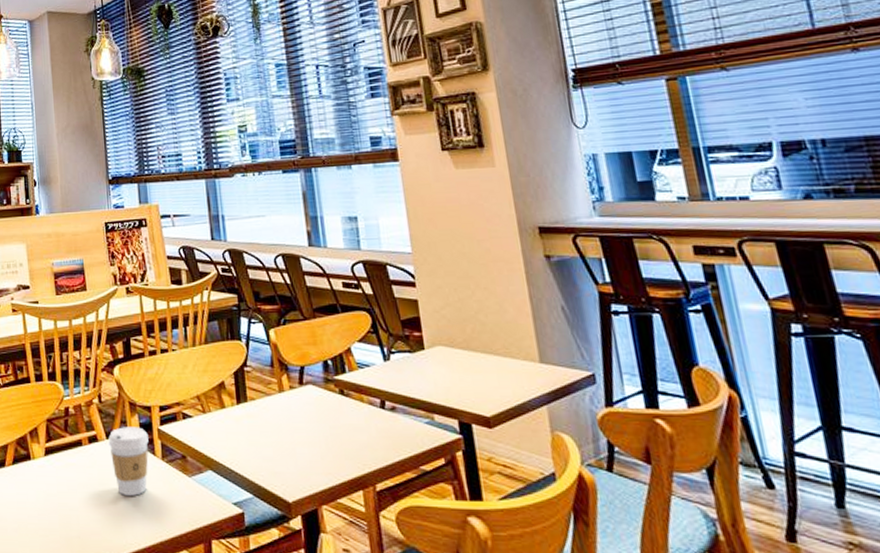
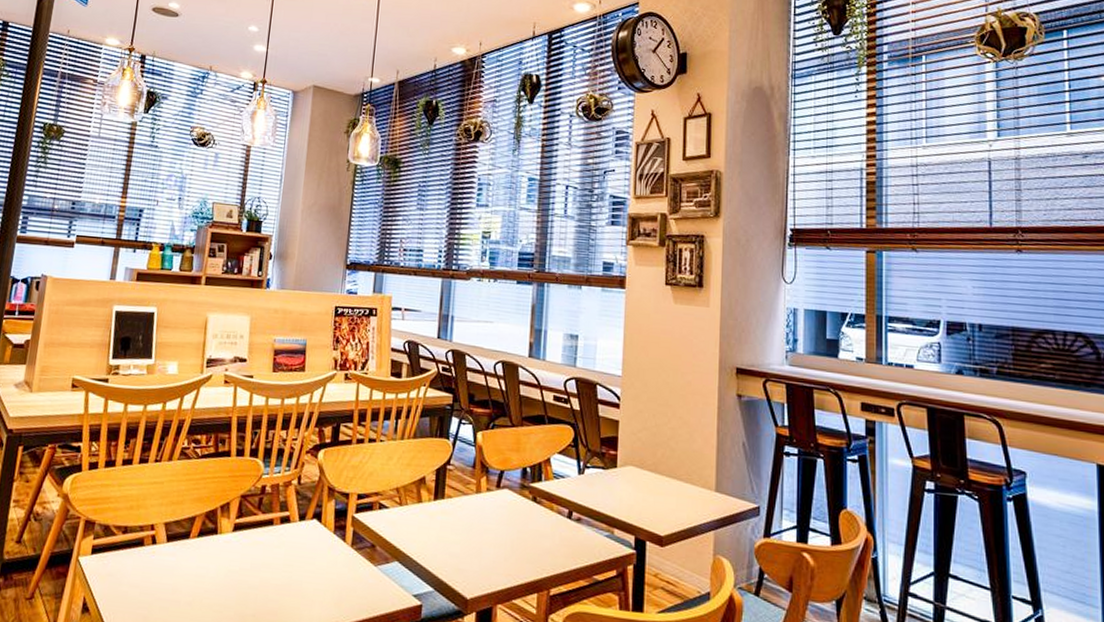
coffee cup: present [108,427,149,496] -> none [300,510,342,580]

